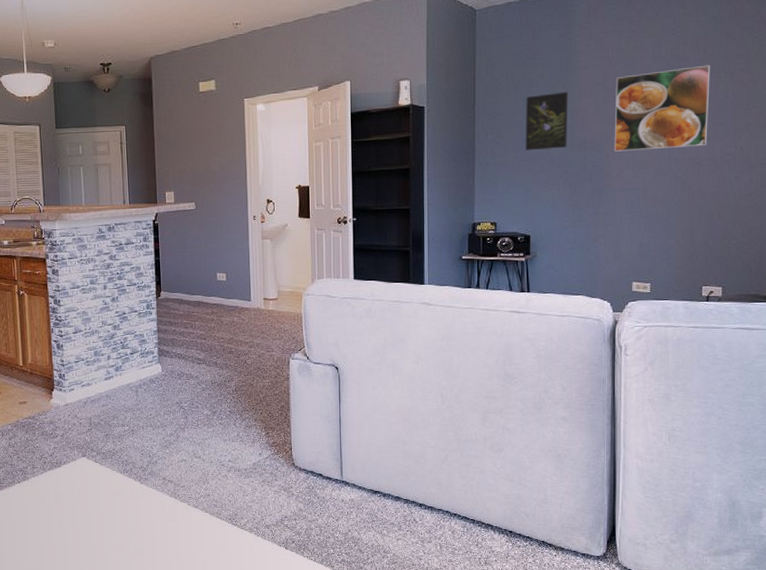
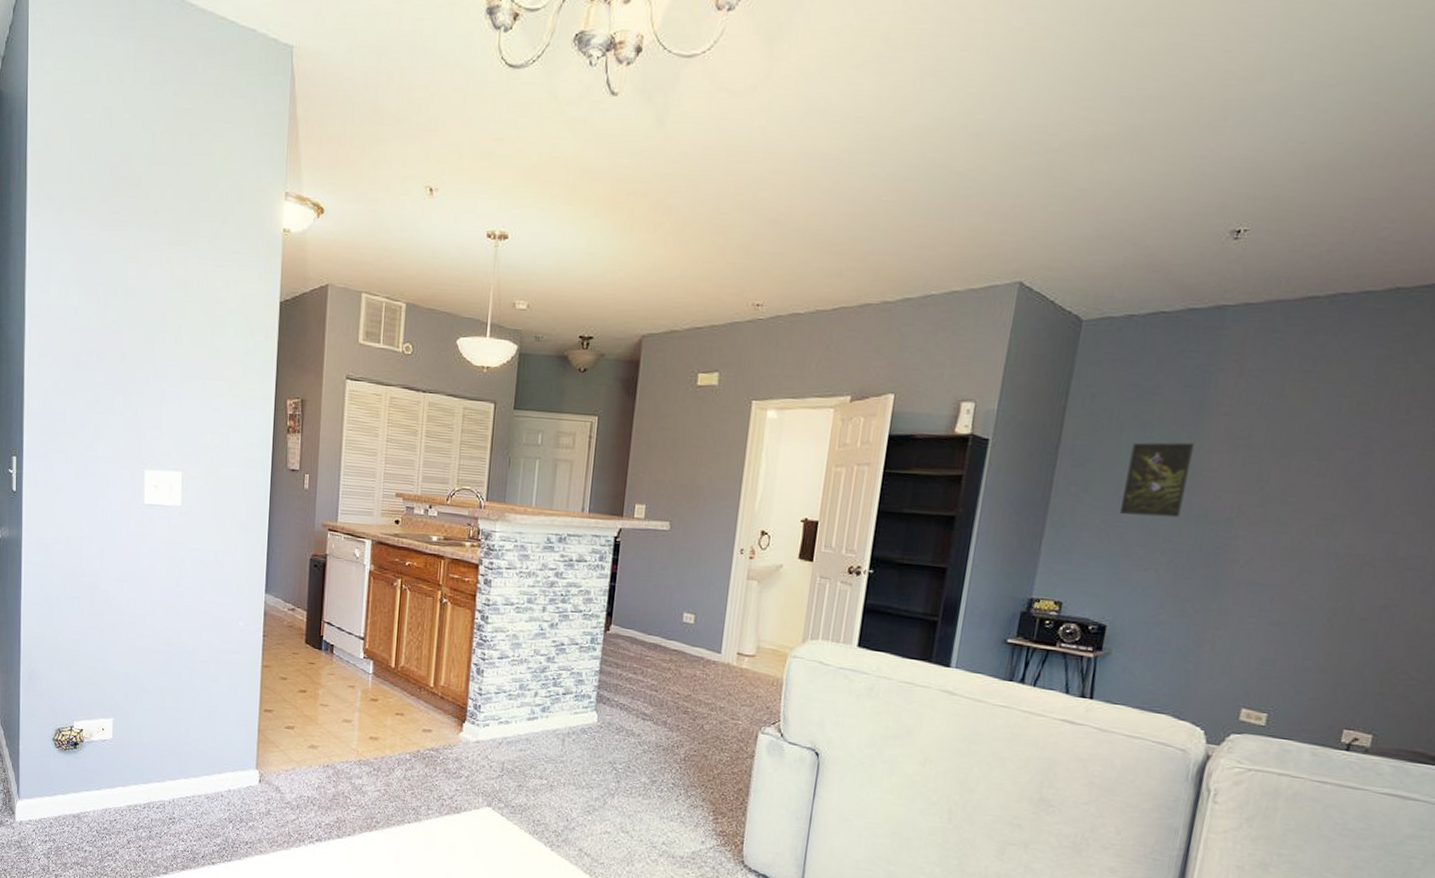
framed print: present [614,65,711,152] -> none [1247,430,1413,541]

